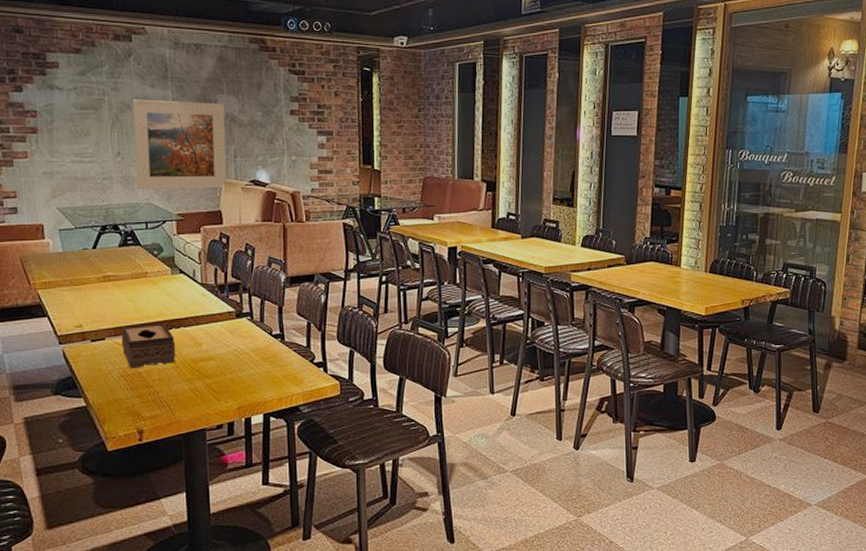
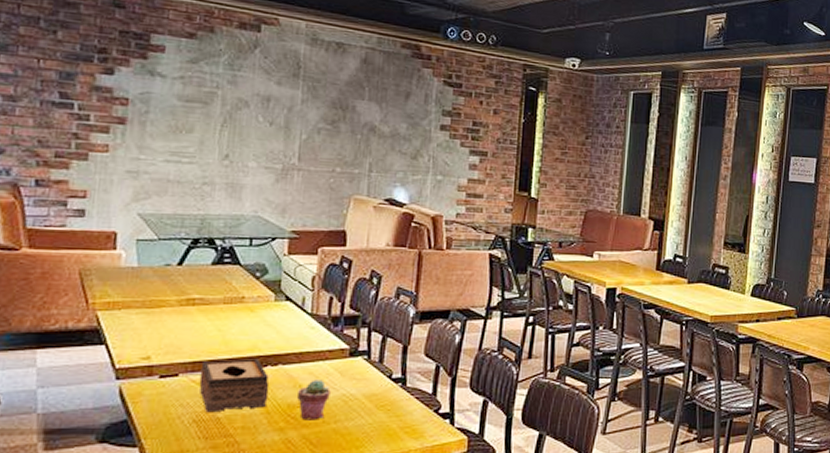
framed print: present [133,99,227,189] -> none [243,96,365,205]
potted succulent: none [199,338,224,372] -> present [297,380,331,421]

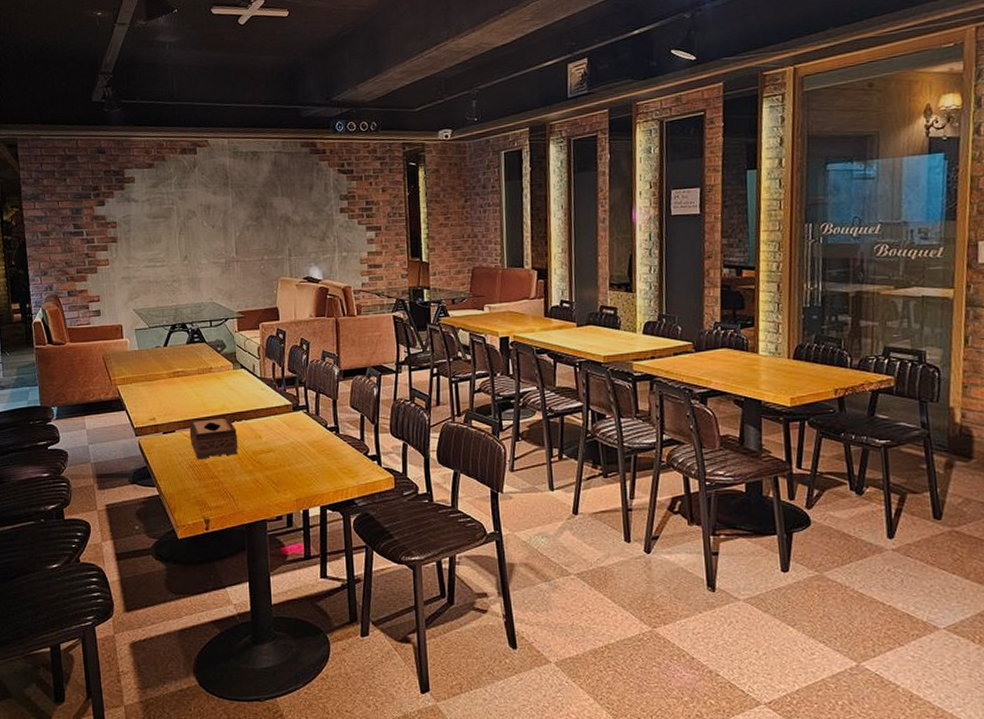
potted succulent: present [297,380,331,421] -> none [259,431,283,464]

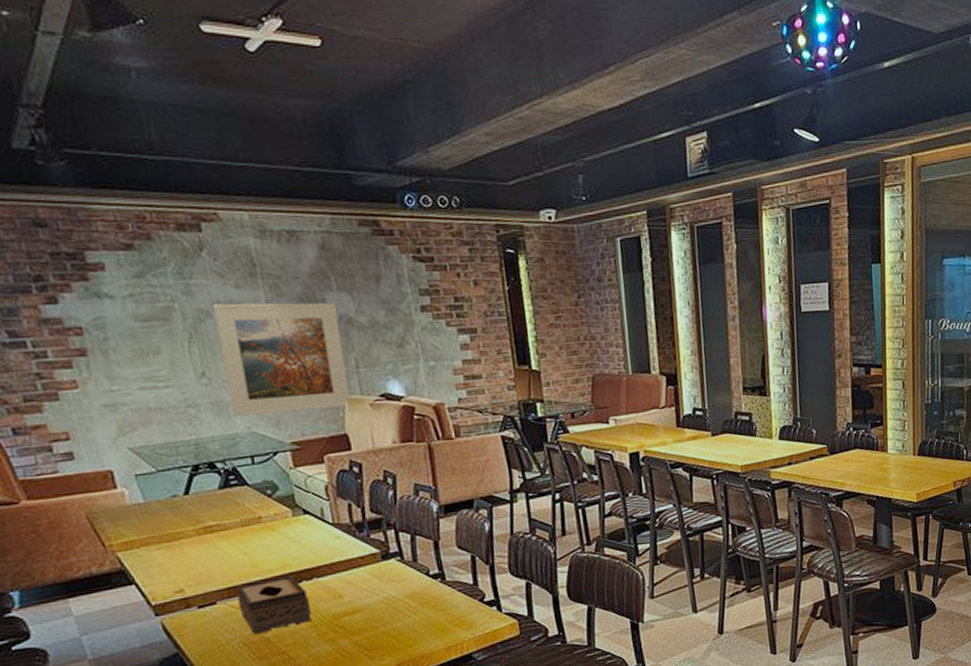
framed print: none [198,205,283,290] -> present [213,302,351,416]

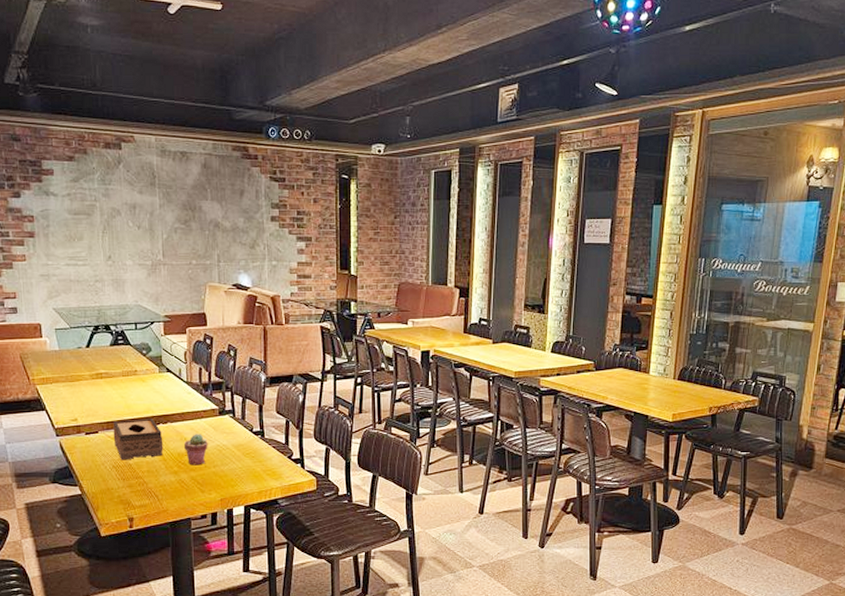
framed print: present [213,302,351,416] -> none [123,205,211,291]
potted succulent: none [339,586,373,628] -> present [184,434,208,466]

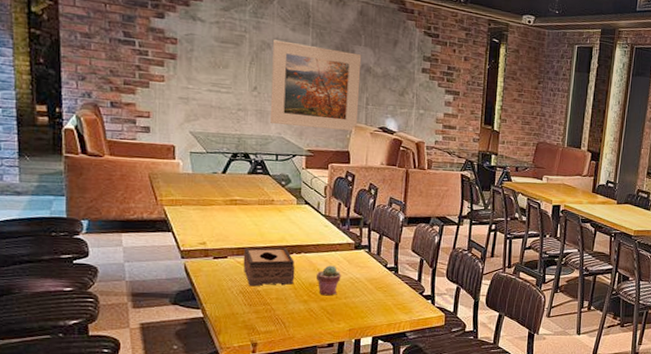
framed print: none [123,205,211,291] -> present [269,40,362,131]

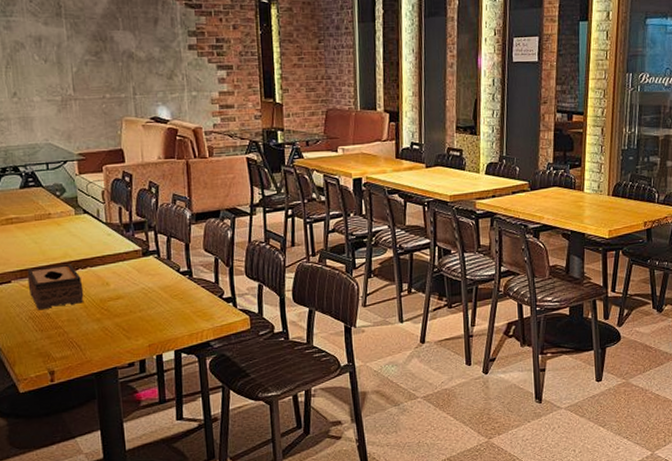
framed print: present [269,40,362,131] -> none [27,37,128,130]
potted succulent: present [317,265,341,296] -> none [106,277,133,312]

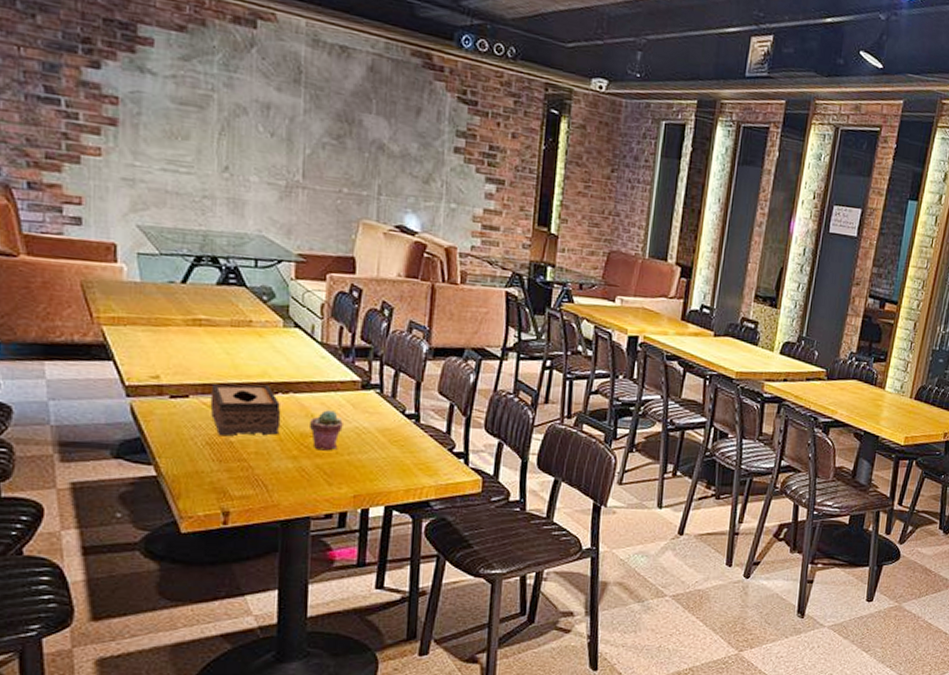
potted succulent: none [106,277,133,312] -> present [310,410,343,451]

